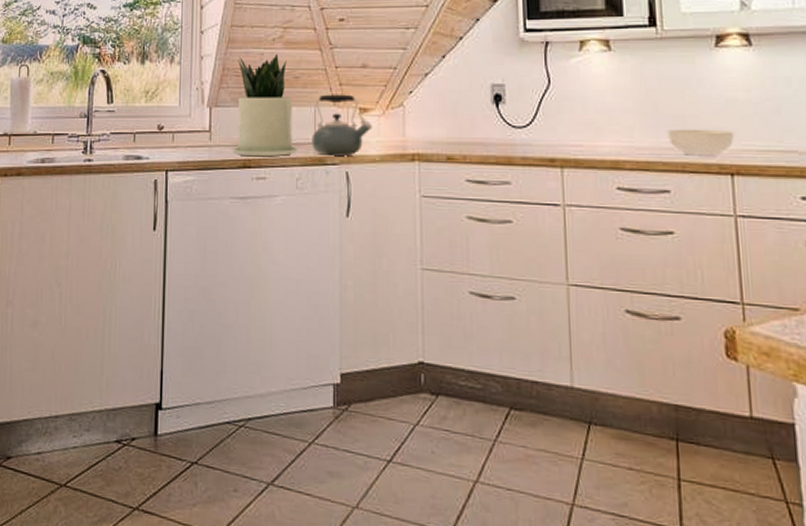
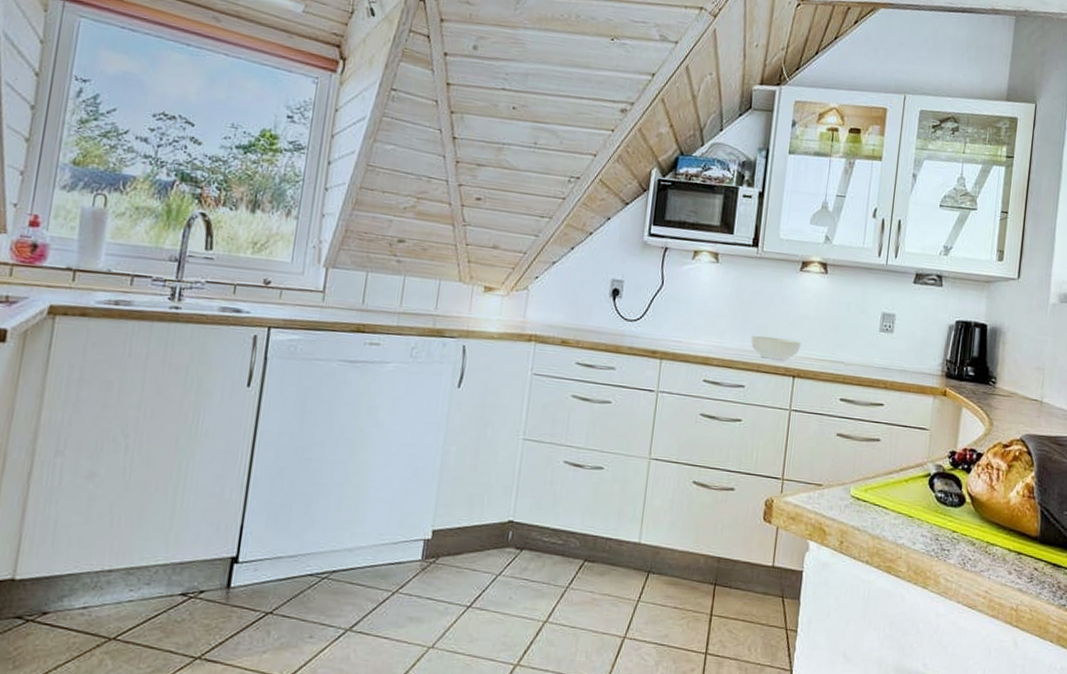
planter: present [231,53,299,157] -> none [345,220,418,325]
kettle: present [312,94,373,157] -> none [432,269,496,331]

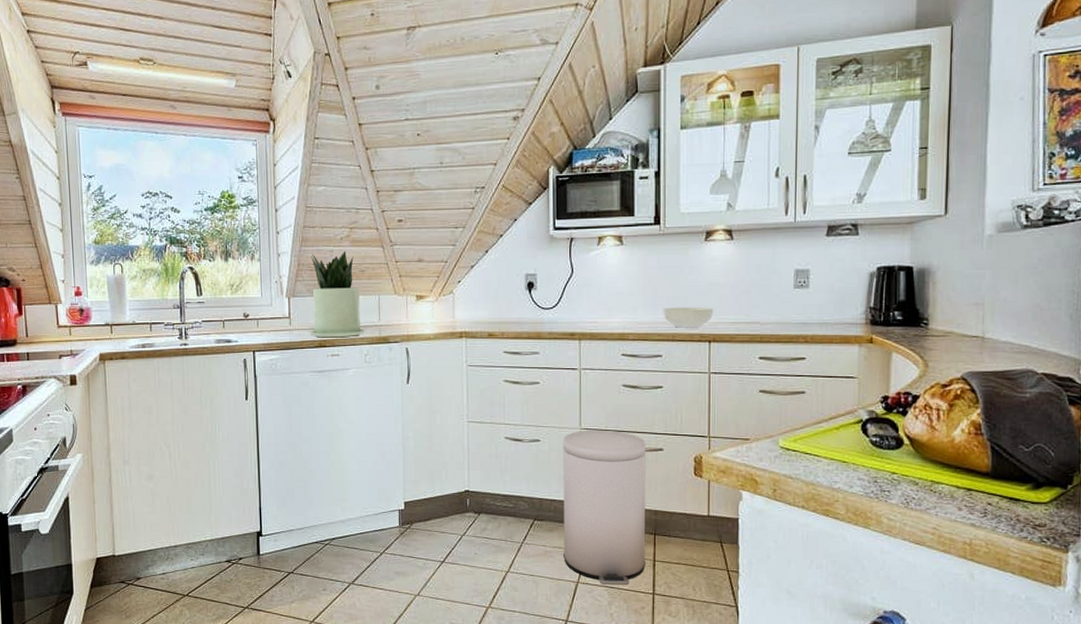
planter: none [345,220,418,325] -> present [309,250,366,338]
pedal bin: none [612,460,717,642] -> present [563,430,646,585]

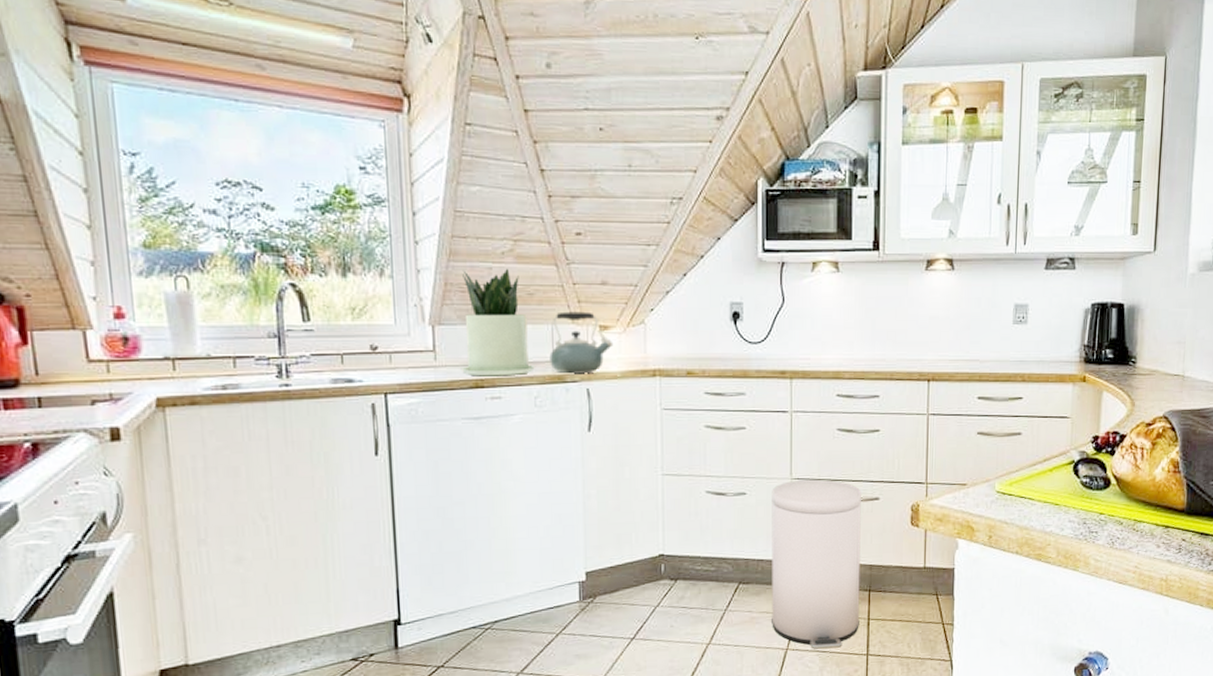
kettle: none [377,284,428,336] -> present [549,311,614,374]
bowl: present [663,307,714,328] -> none [881,342,933,366]

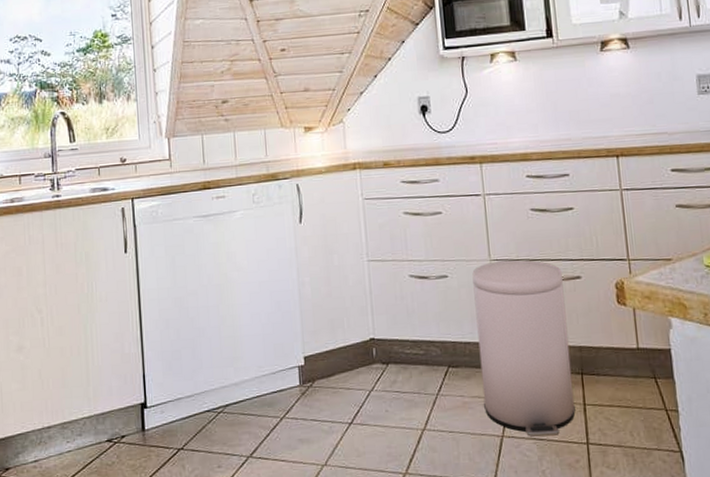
planter: present [461,268,536,377] -> none [191,84,253,179]
kettle: present [549,311,614,374] -> none [263,116,318,172]

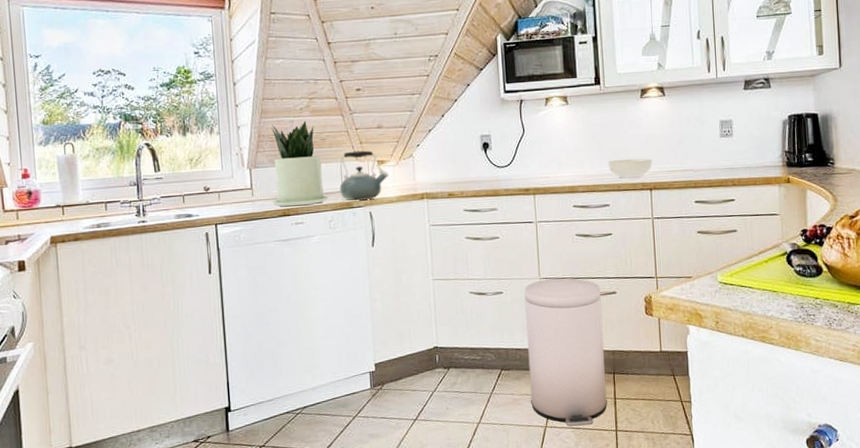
planter: none [191,84,253,179] -> present [271,120,330,207]
kettle: none [263,116,318,172] -> present [339,150,389,201]
bowl: none [565,120,618,144] -> present [607,158,653,179]

